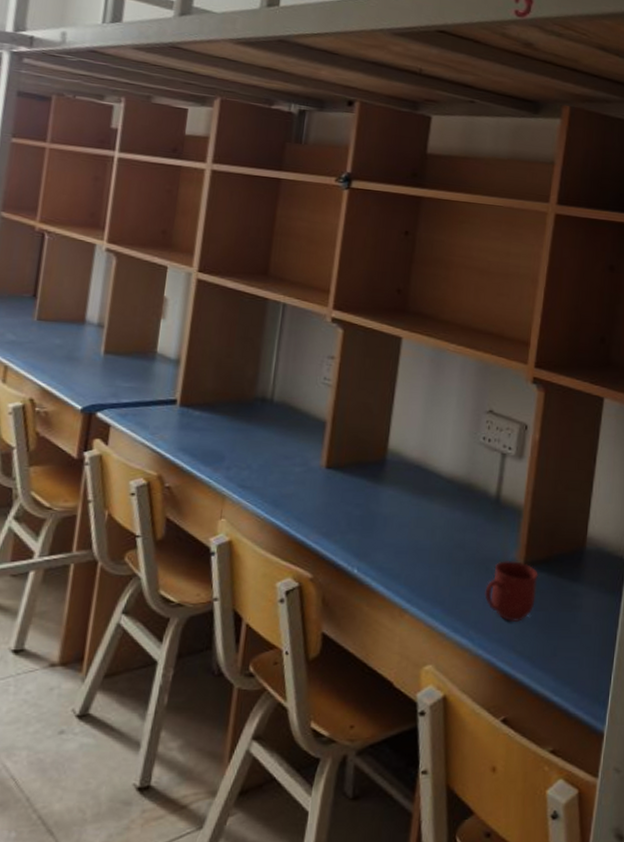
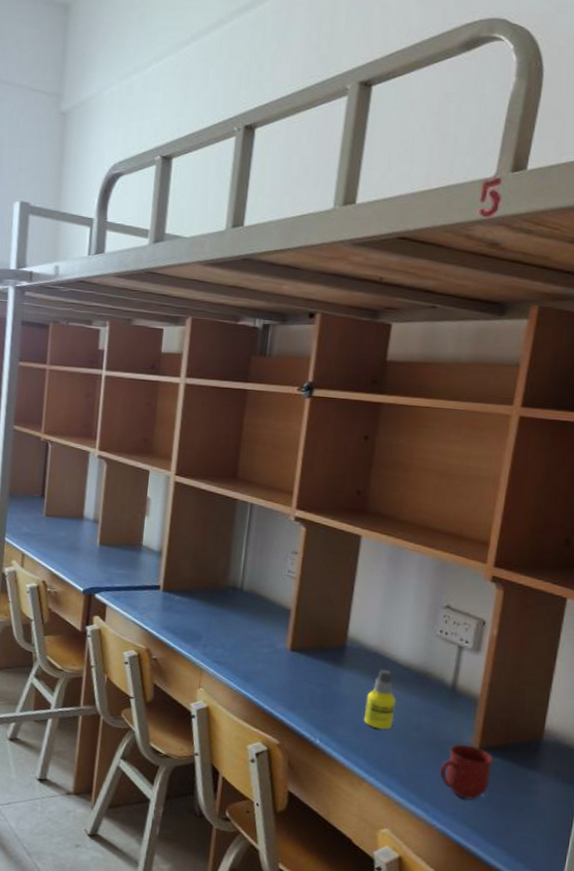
bottle: none [405,483,439,552] -> present [363,669,396,730]

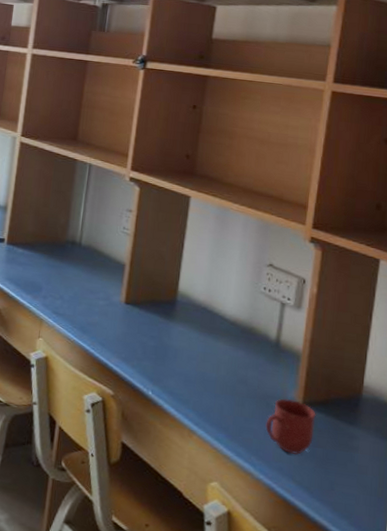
bottle: present [363,669,396,730] -> none [193,323,224,383]

